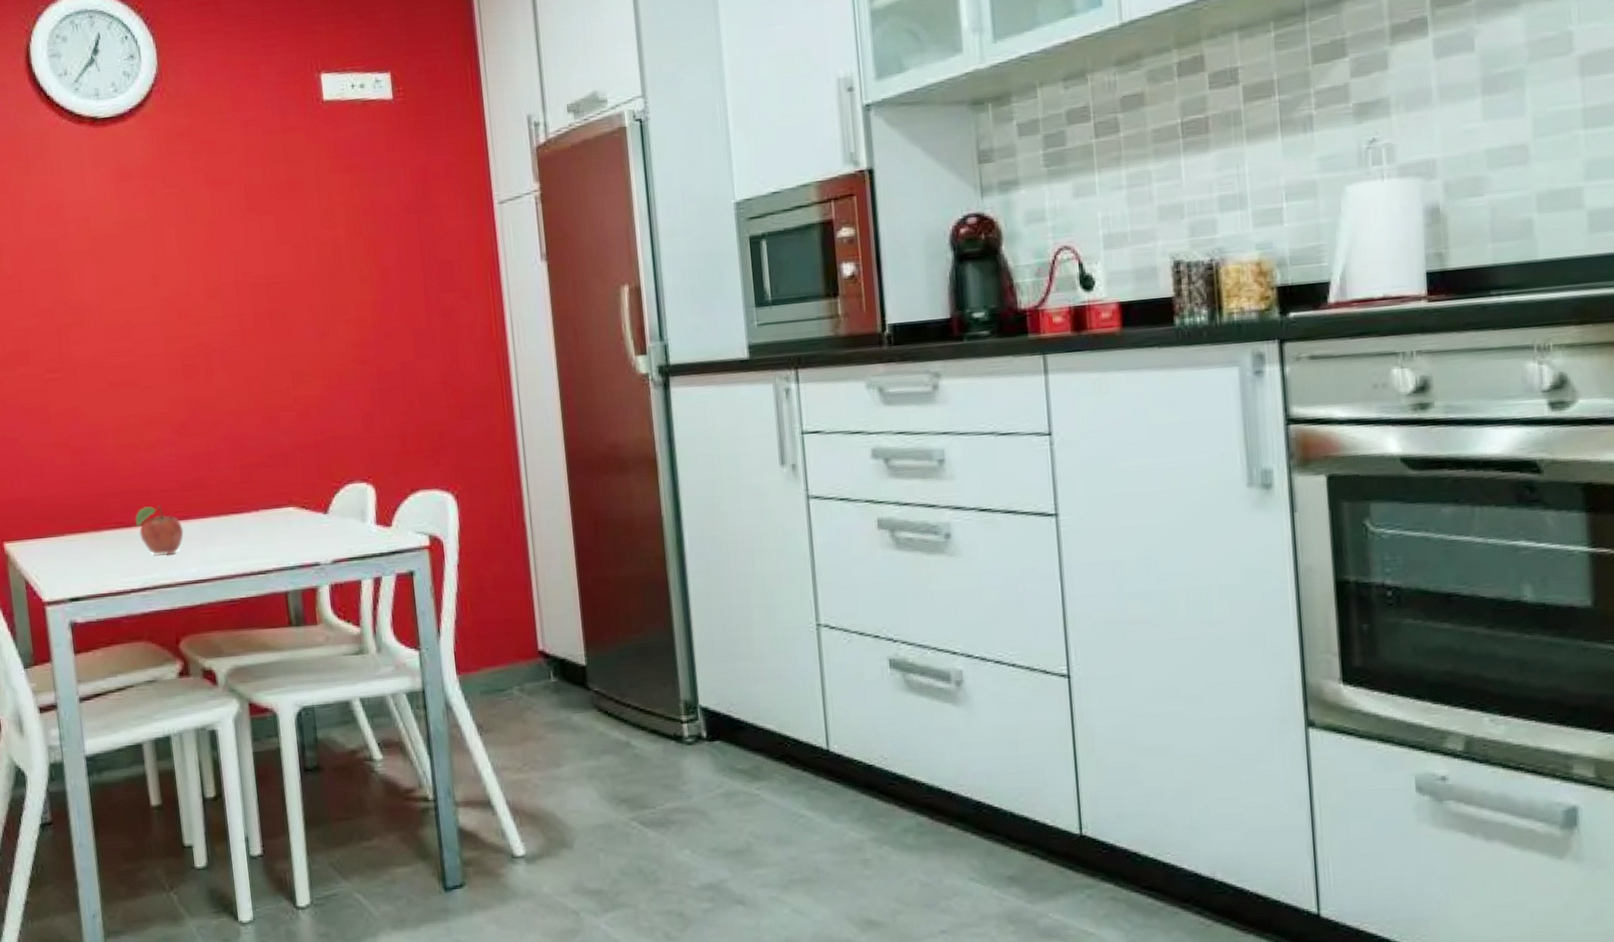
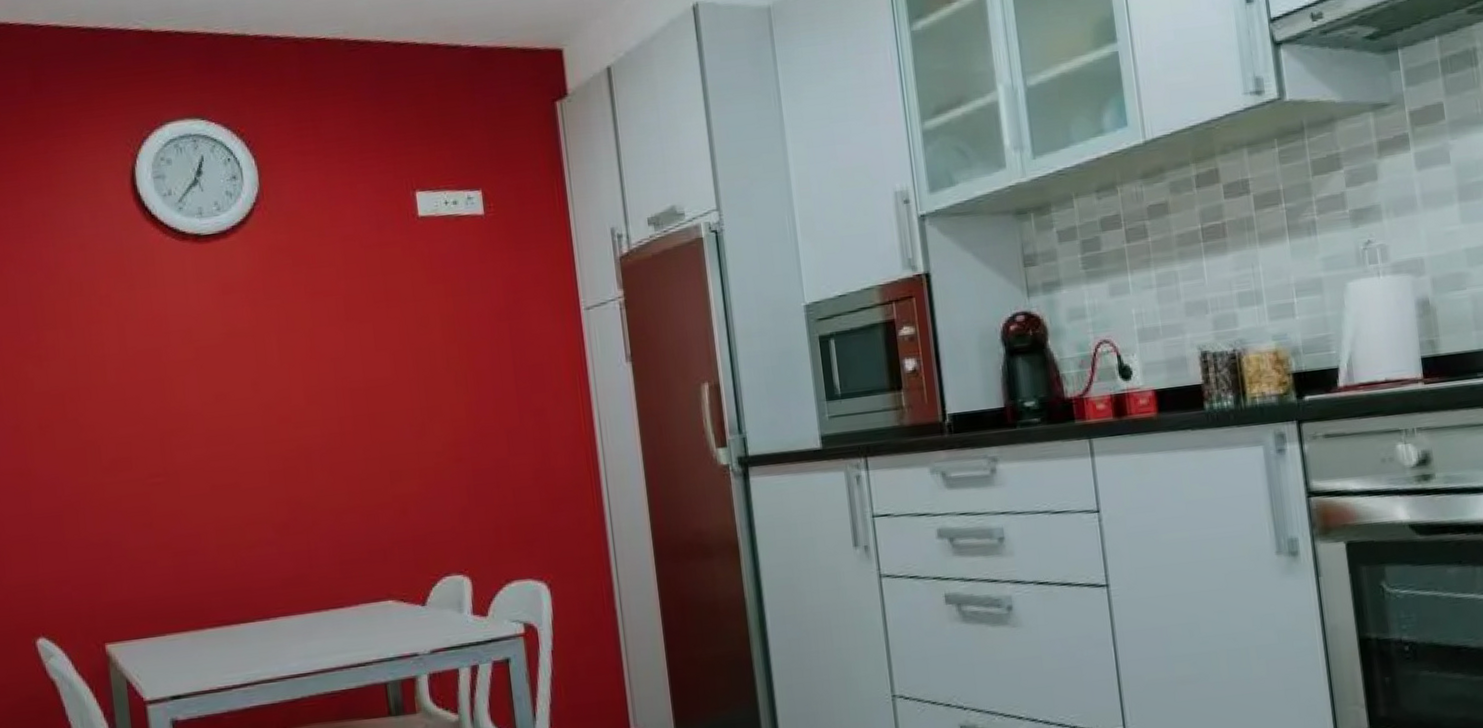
fruit: present [135,505,184,555] -> none [236,603,285,651]

